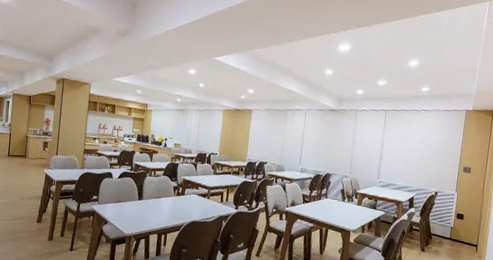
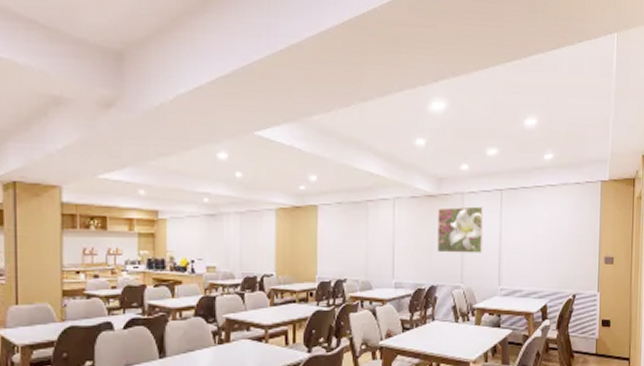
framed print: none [334,119,371,154] -> present [437,206,483,253]

